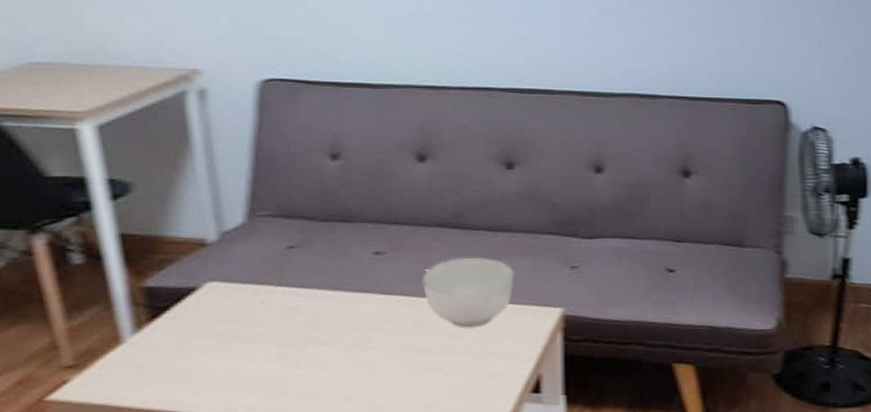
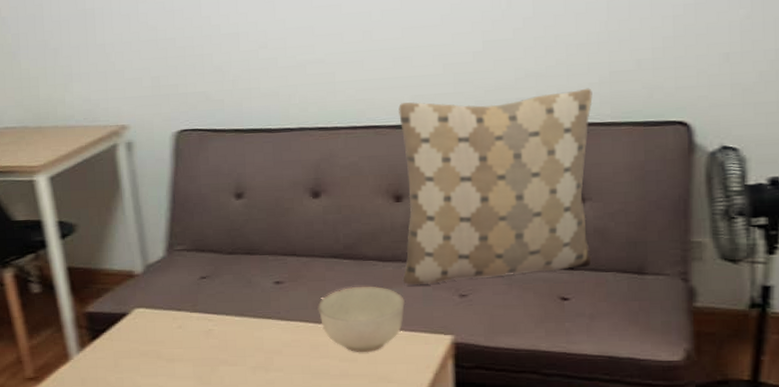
pillow: none [512,63,701,257] -> present [398,88,593,285]

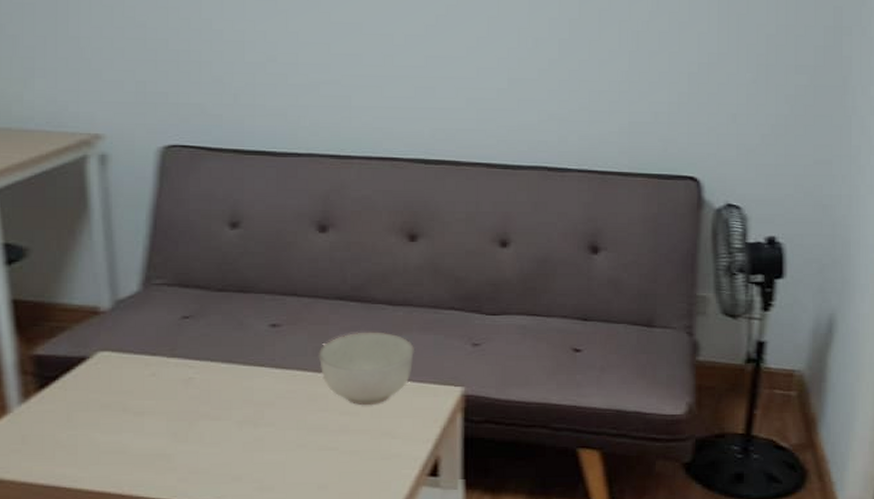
pillow: present [398,88,593,285] -> none [413,136,612,333]

